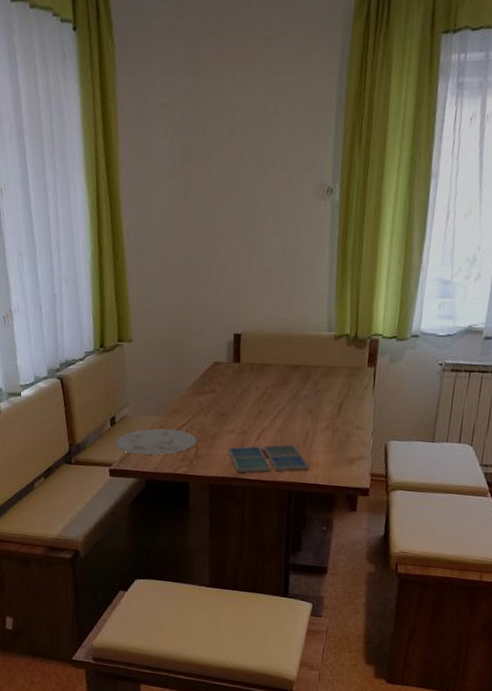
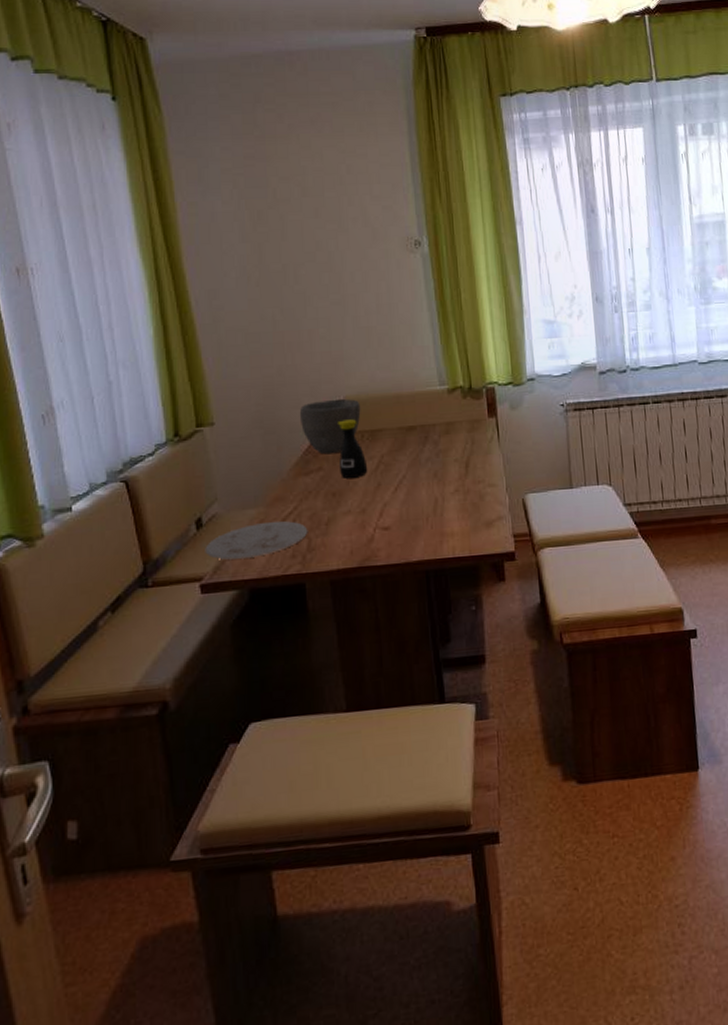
bowl: none [201,332,255,380] -> present [299,399,361,455]
drink coaster: present [228,444,309,473] -> none [347,517,444,561]
bottle: none [229,351,254,403] -> present [338,419,368,478]

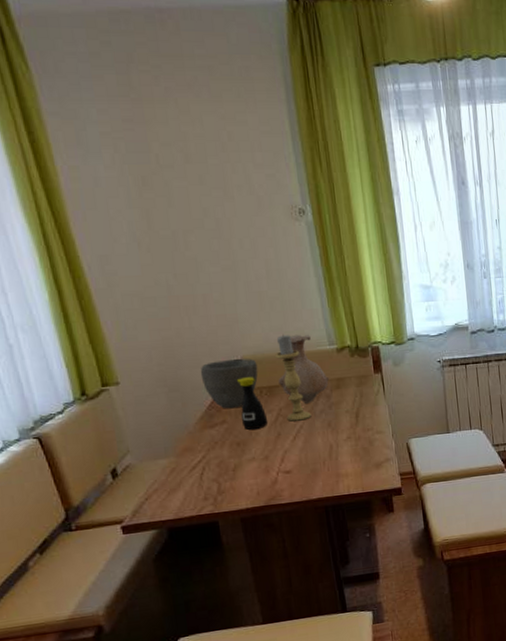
plate: present [205,521,308,560] -> none [122,468,218,505]
candle holder: none [380,373,416,470] -> present [275,334,312,422]
vase: none [382,373,438,450] -> present [278,334,330,404]

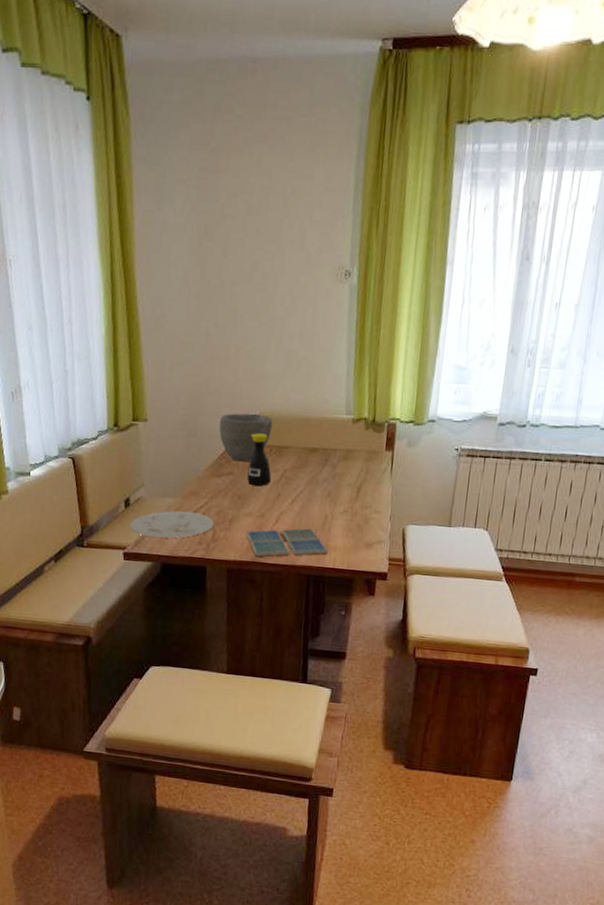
plate: none [122,468,218,505] -> present [129,511,214,538]
drink coaster: none [253,461,340,500] -> present [246,528,328,557]
candle holder: present [275,334,312,422] -> none [289,396,315,486]
vase: present [278,334,330,404] -> none [289,398,339,470]

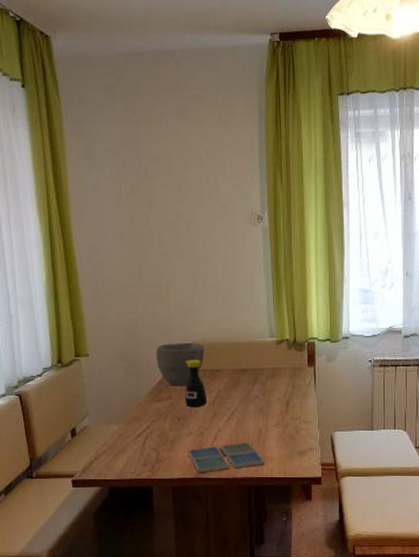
plate: present [129,511,214,538] -> none [77,436,157,463]

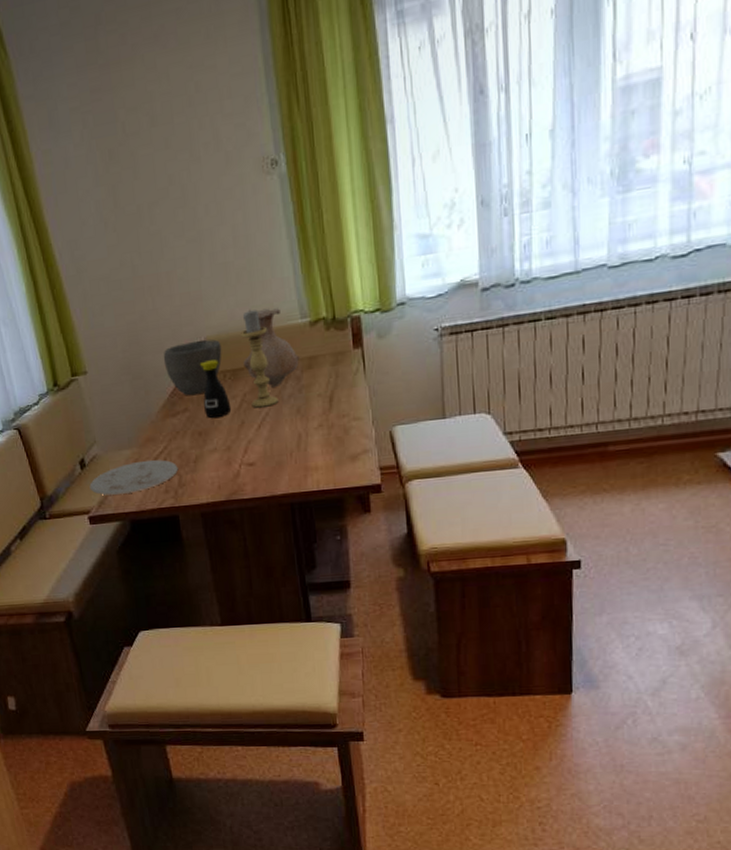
plate: none [77,436,157,463] -> present [89,459,179,496]
drink coaster: present [188,442,265,473] -> none [214,452,308,495]
candle holder: none [221,324,246,404] -> present [241,309,279,408]
vase: none [221,325,267,388] -> present [243,308,301,387]

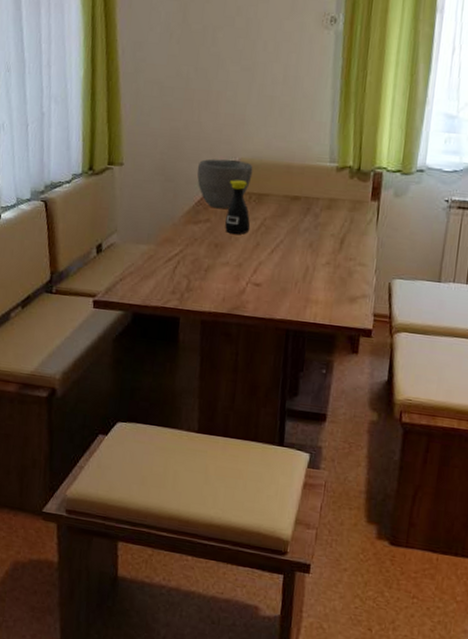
plate: present [89,459,179,496] -> none [101,258,189,287]
candle holder: present [241,309,279,408] -> none [269,143,297,235]
vase: present [243,308,301,387] -> none [269,145,322,219]

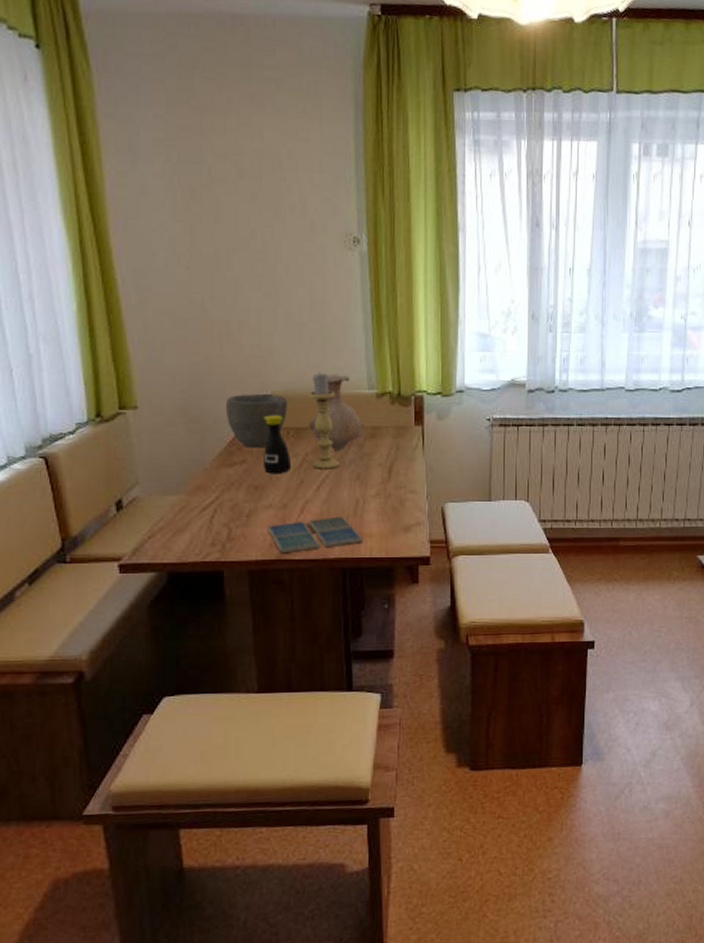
drink coaster: none [222,279,309,309] -> present [268,516,362,554]
candle holder: none [269,143,297,235] -> present [308,372,340,469]
vase: none [269,145,322,219] -> present [308,373,365,451]

